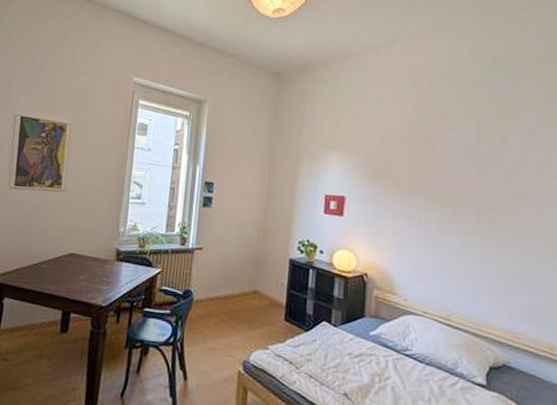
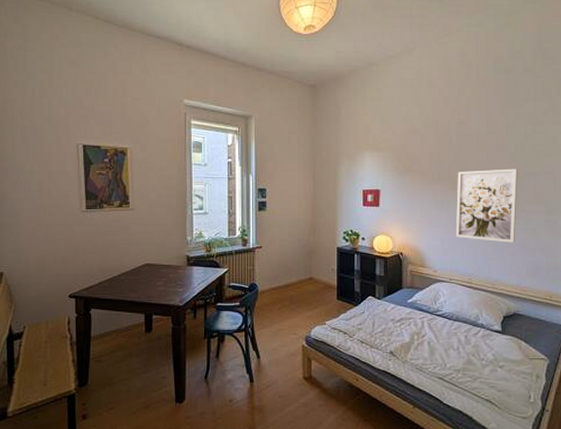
wall art: none [434,185,514,277] -> present [456,168,518,243]

